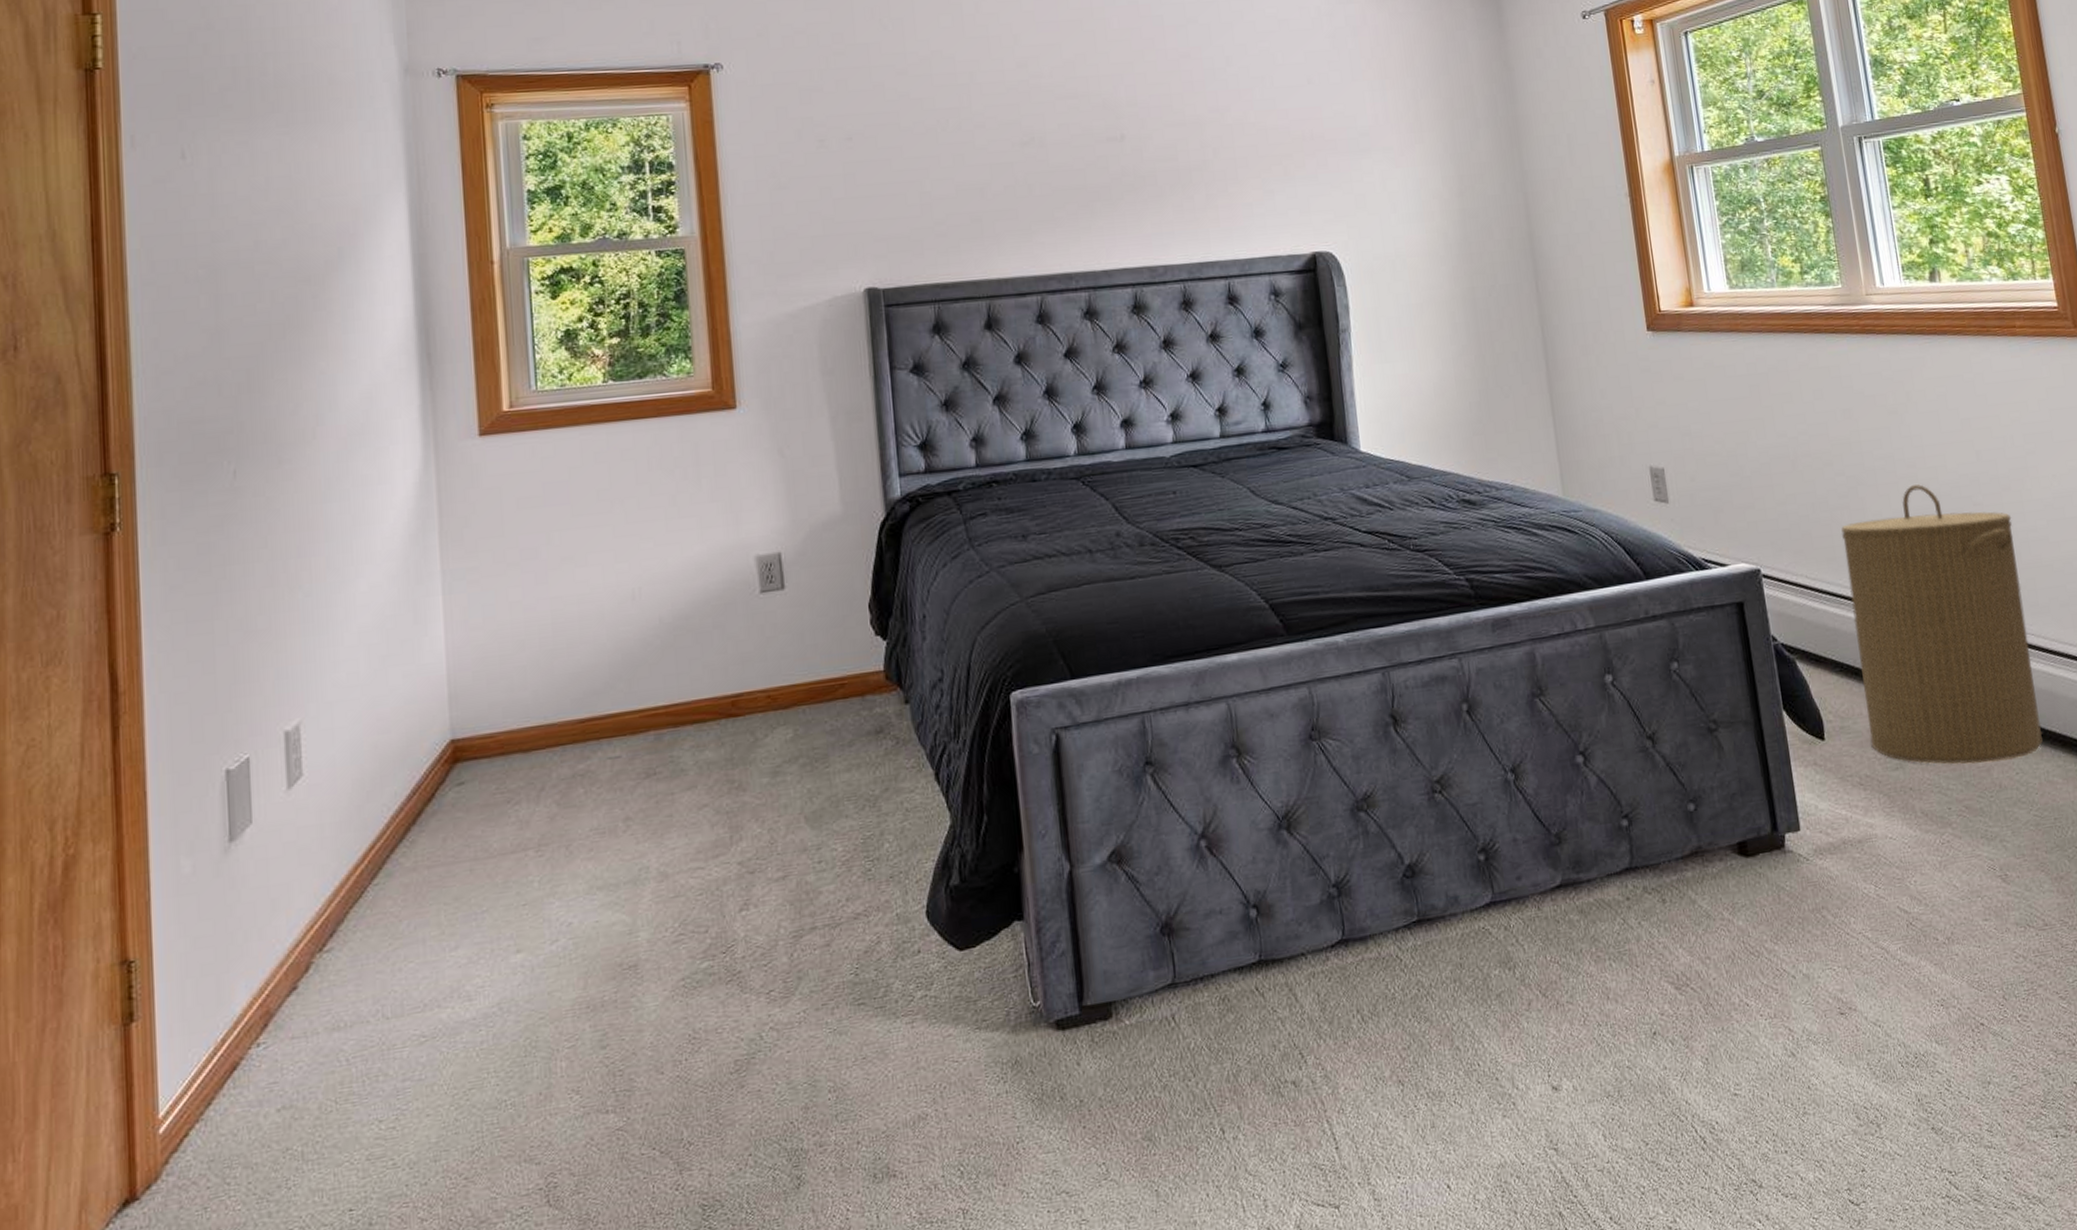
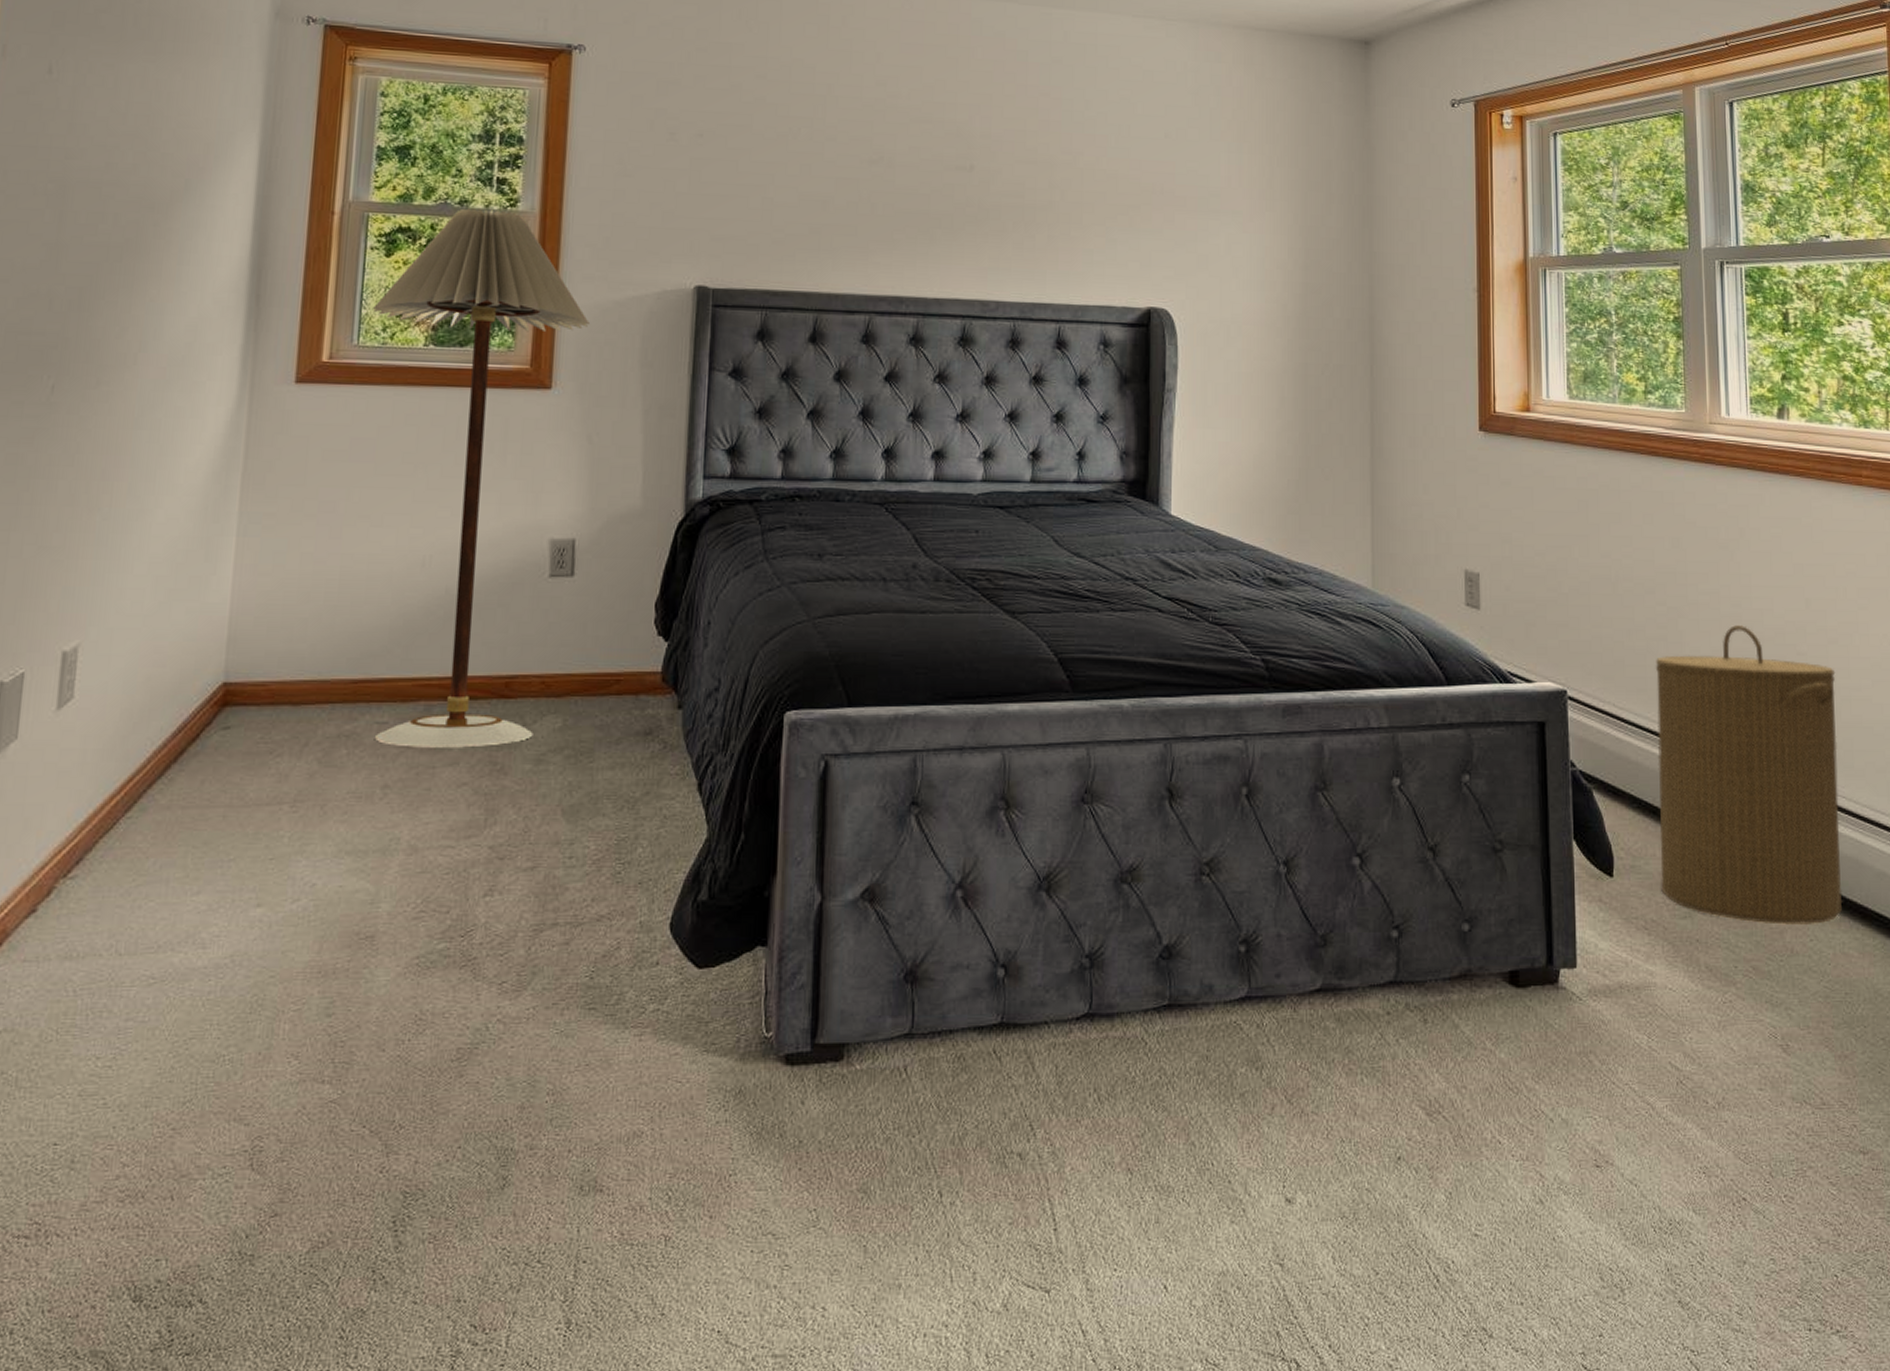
floor lamp: none [545,238,766,778] -> present [372,208,590,748]

